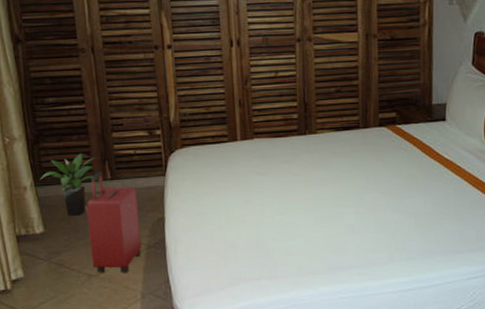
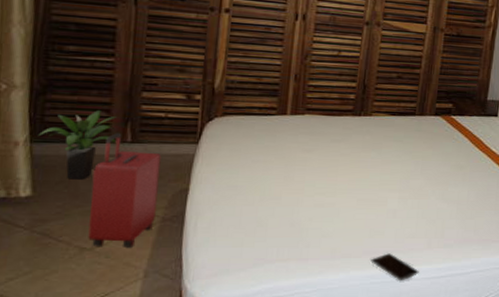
smartphone: none [336,268,385,295] -> present [370,253,419,280]

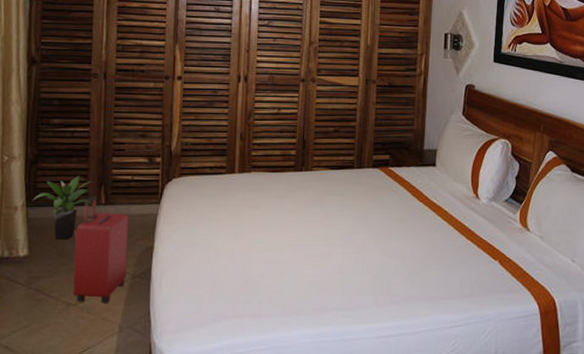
smartphone: present [370,253,419,280] -> none [320,310,368,339]

